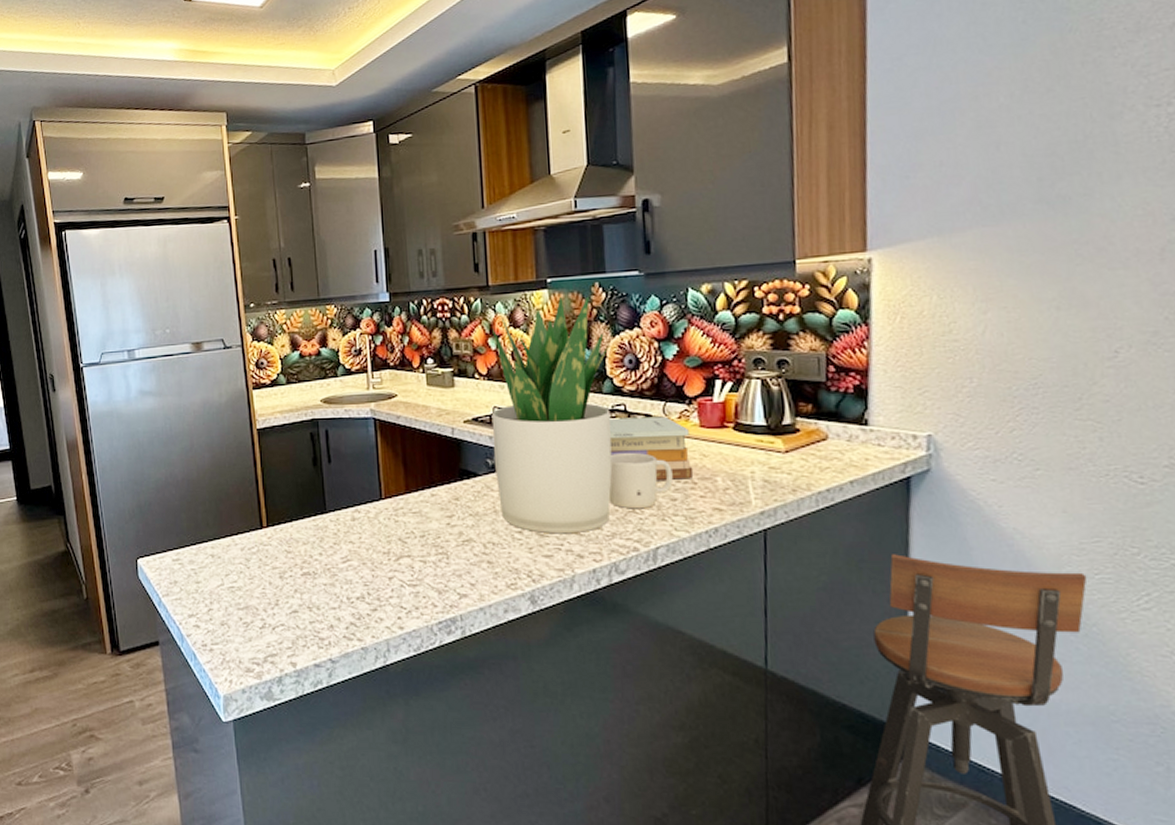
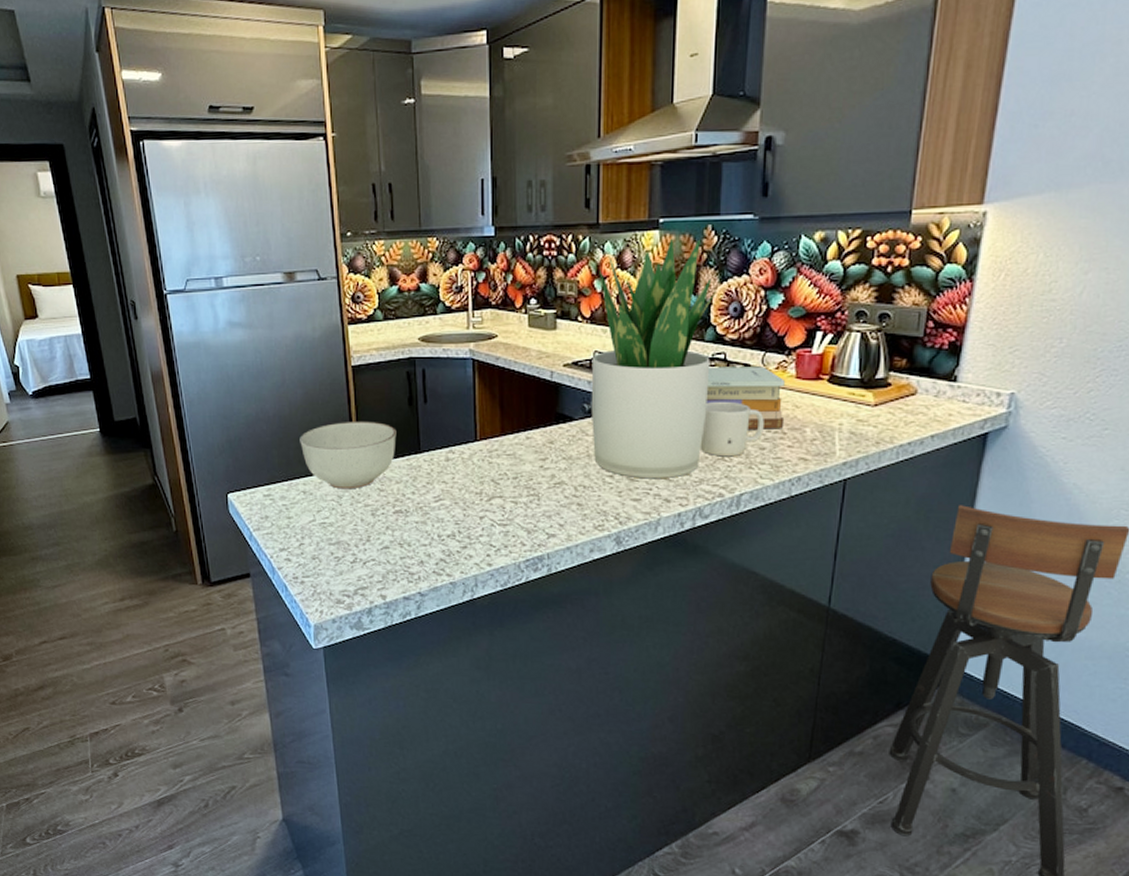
bowl: none [208,482,302,552] -> present [300,421,397,489]

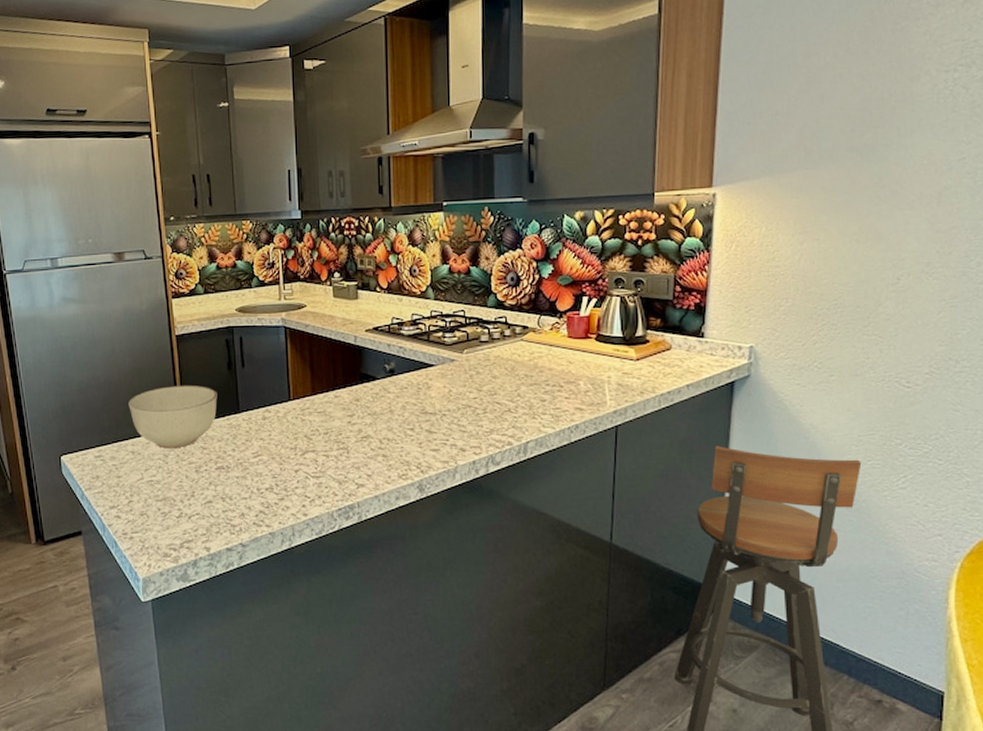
planter: present [590,238,717,479] -> none [390,218,496,431]
mug: present [700,401,764,457] -> none [488,359,543,409]
books: present [706,366,785,429] -> none [491,328,561,384]

